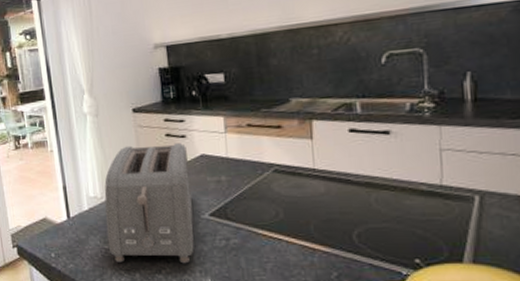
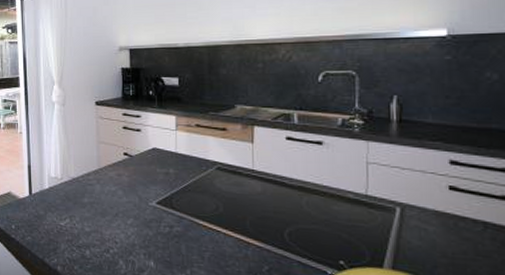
toaster: present [104,142,194,264] -> none [63,134,143,246]

